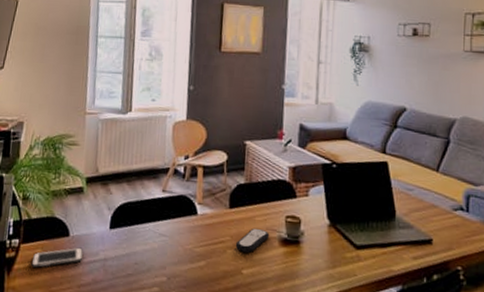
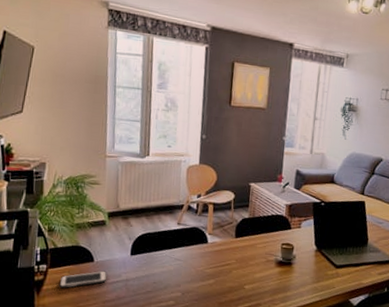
remote control: present [235,228,270,253] -> none [239,253,268,272]

